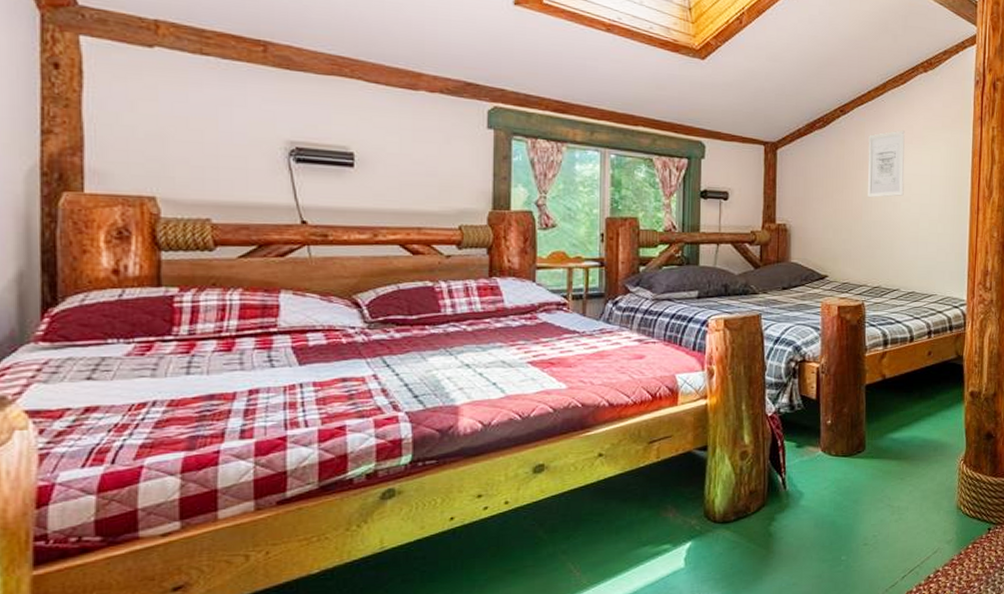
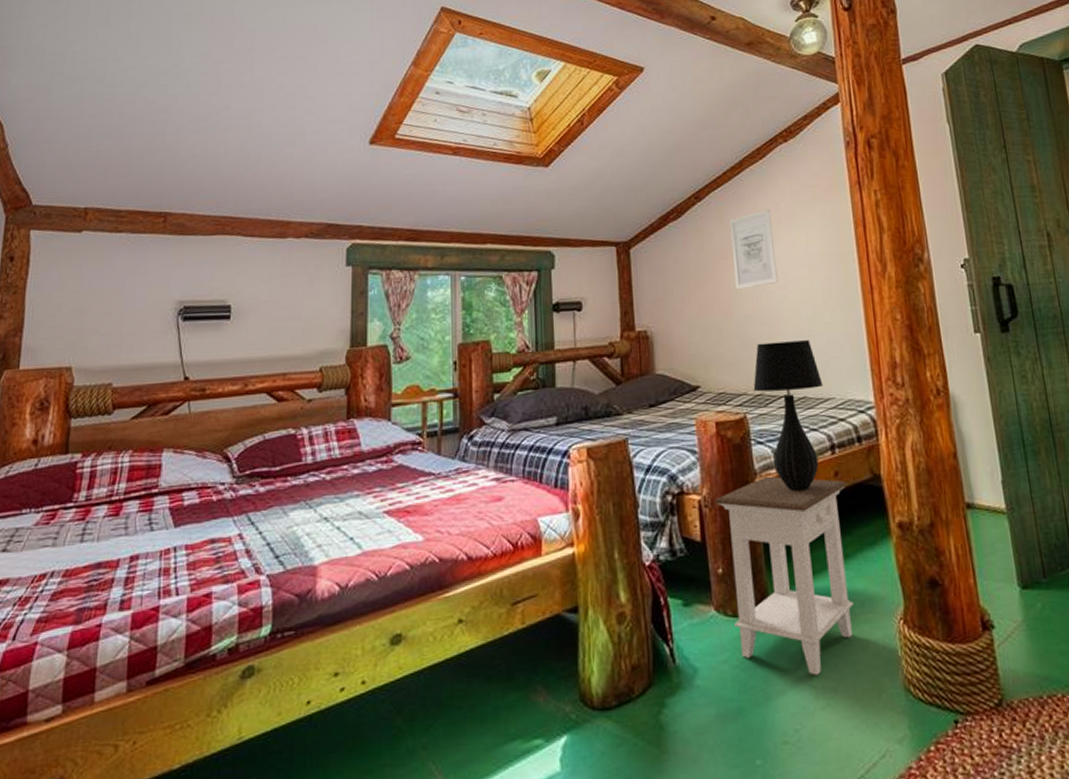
nightstand: none [830,352,937,499] -> present [715,476,854,676]
table lamp: none [872,245,929,365] -> present [753,340,823,491]

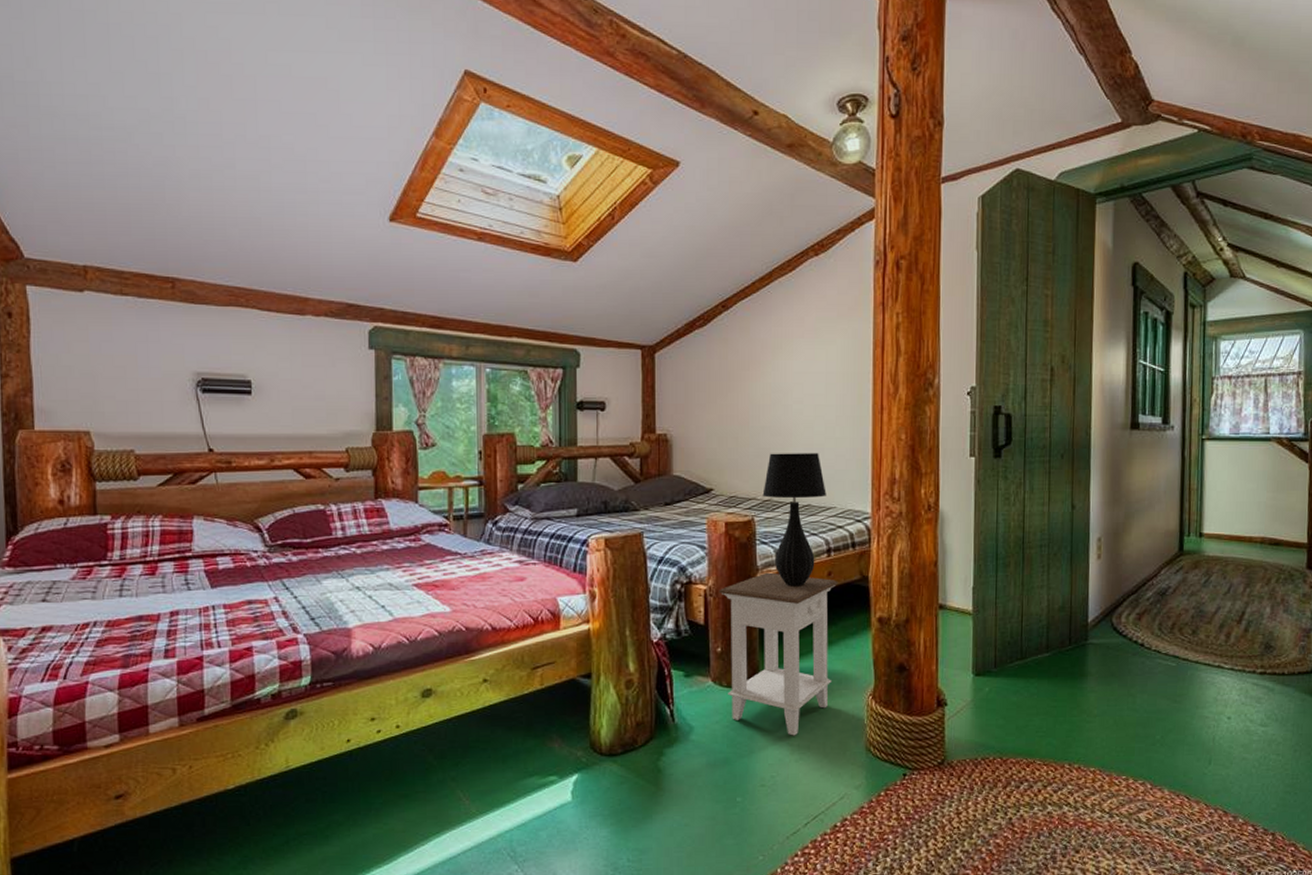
wall art: present [729,209,778,290] -> none [754,323,796,401]

